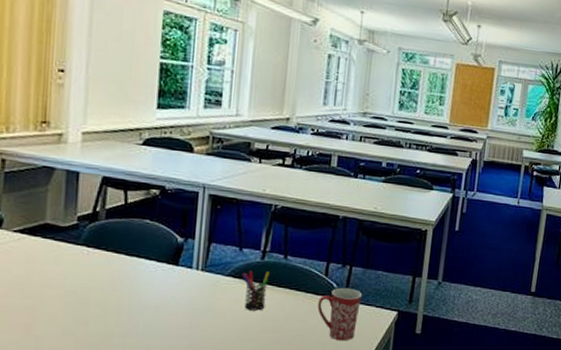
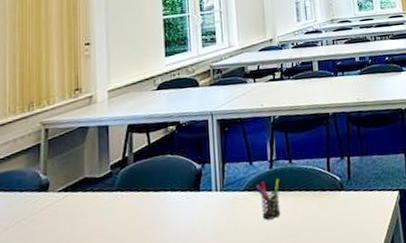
mug: present [317,287,362,341] -> none [326,177,365,232]

